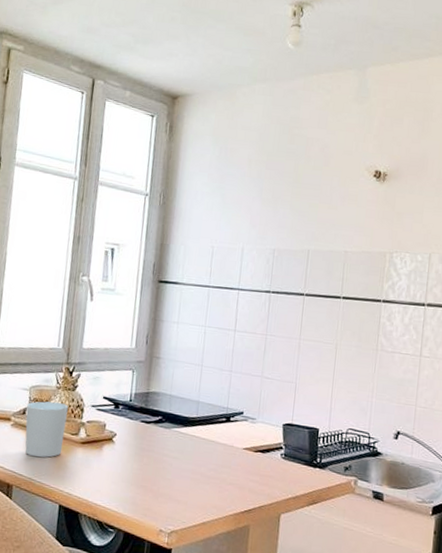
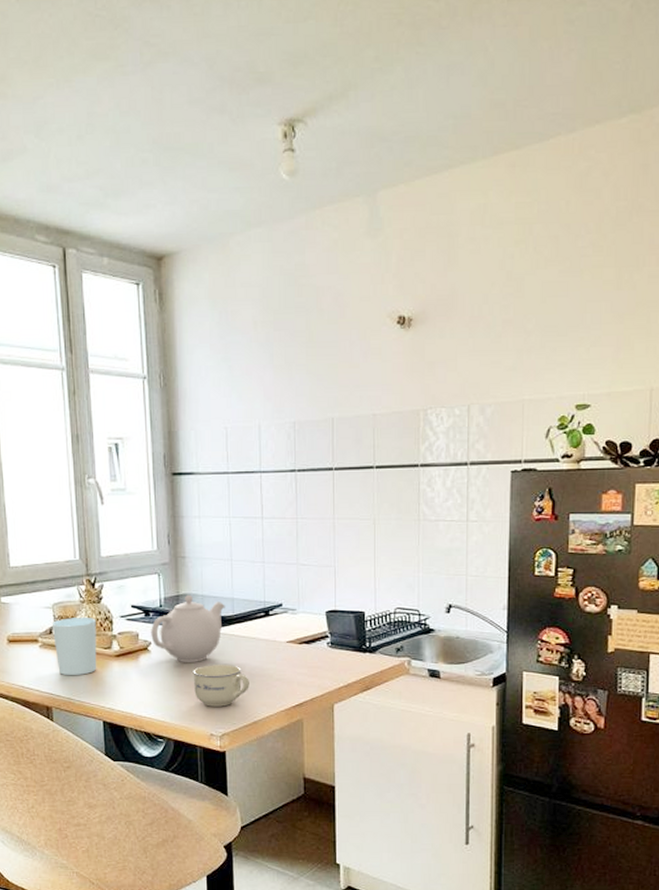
teapot: none [117,392,191,458] -> present [151,594,225,662]
cup: none [150,462,204,504] -> present [193,665,249,707]

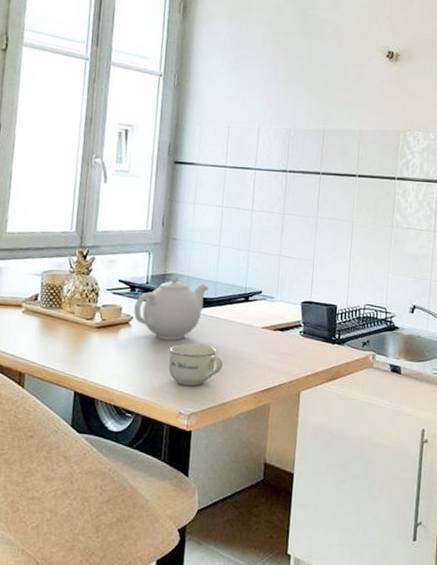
cup: present [51,616,97,676] -> none [37,286,82,344]

